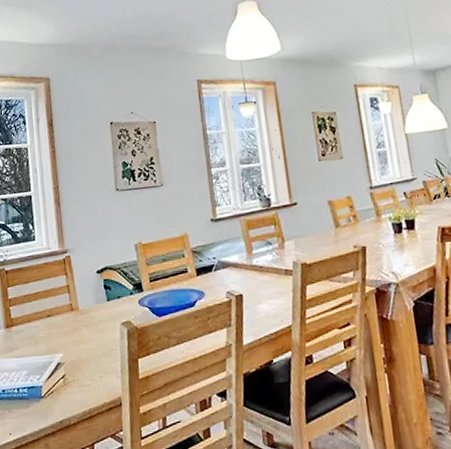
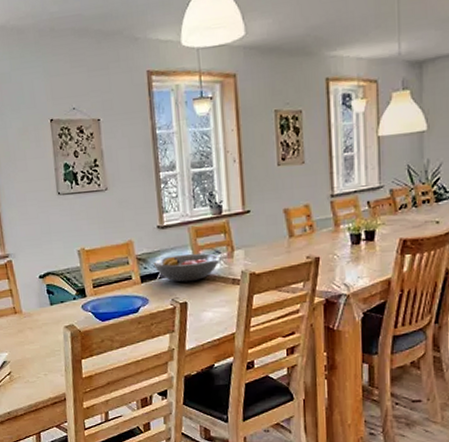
fruit bowl: none [208,244,272,274] -> present [153,253,221,282]

